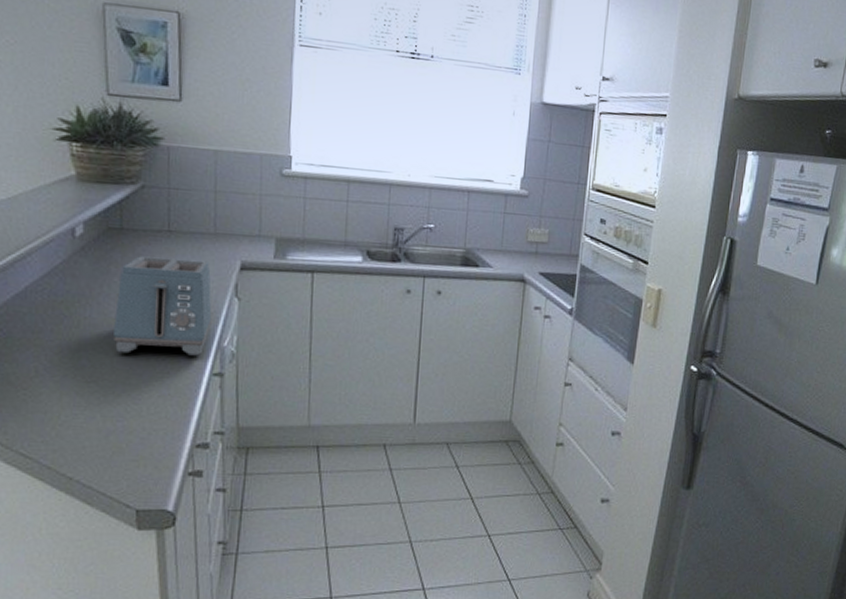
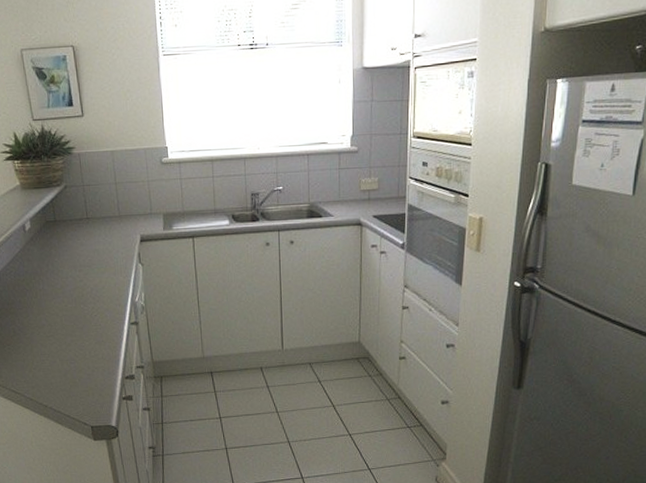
toaster: present [112,256,212,356] -> none [58,238,125,314]

